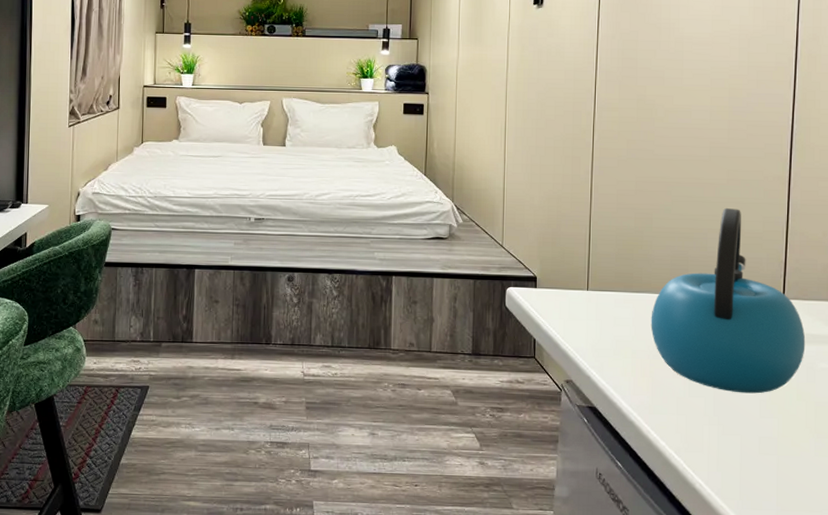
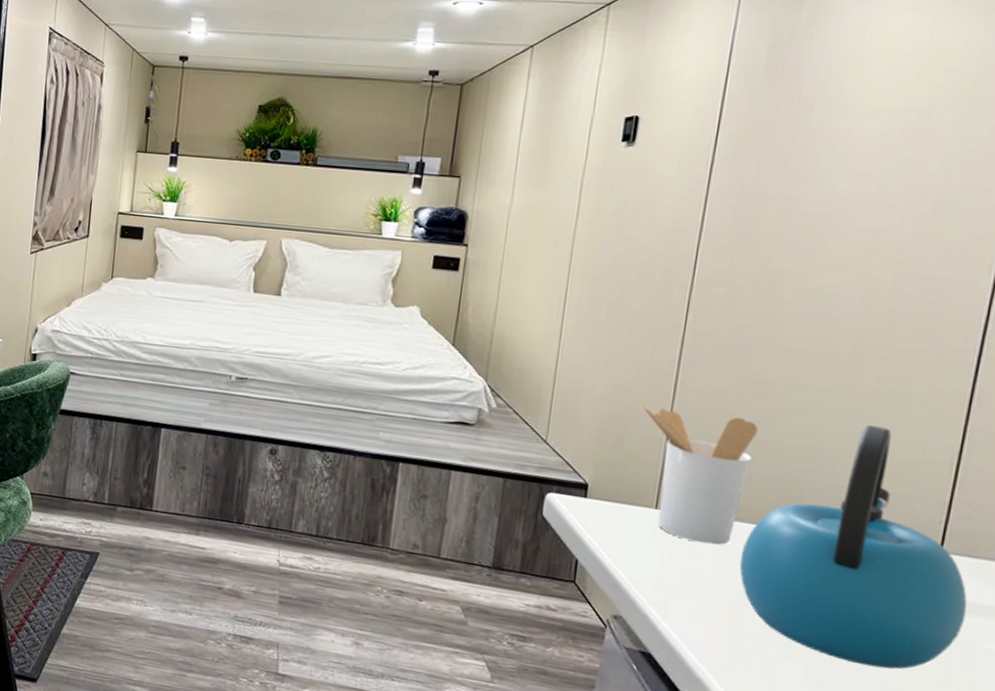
utensil holder: none [568,208,652,314] -> present [641,404,758,546]

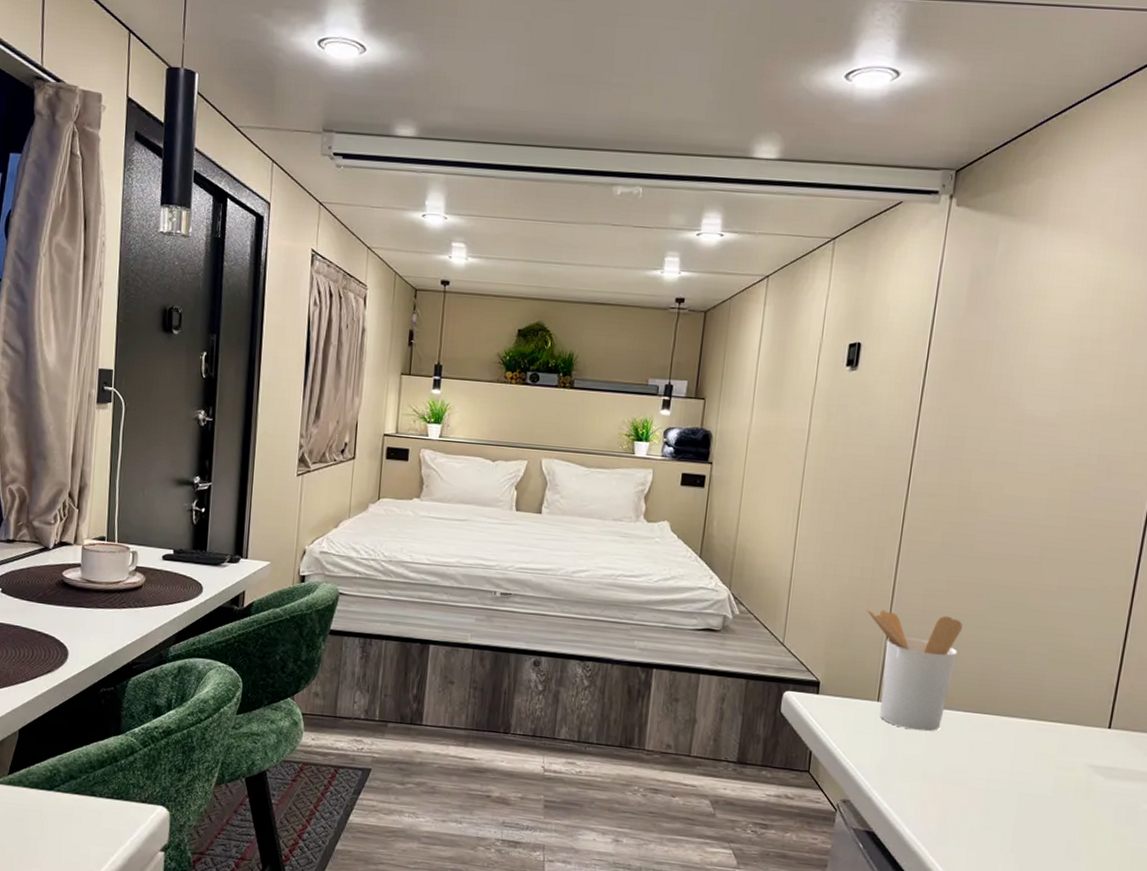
kettle: present [739,424,968,670] -> none [948,618,1131,833]

